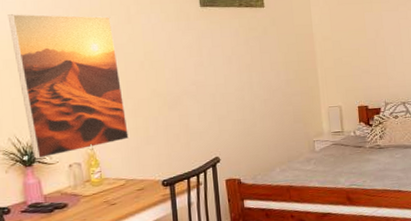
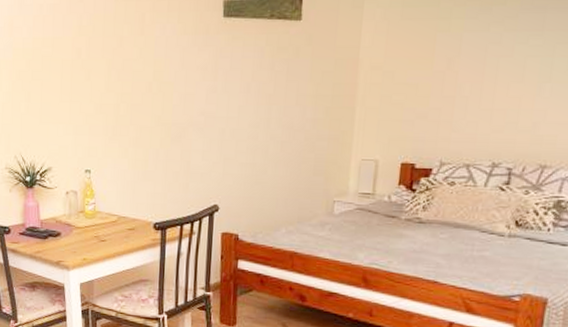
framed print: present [7,13,130,160] -> none [24,18,127,182]

